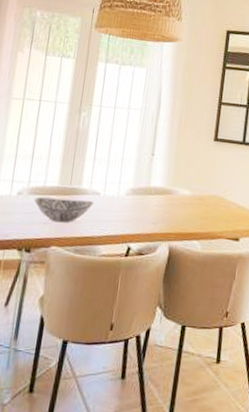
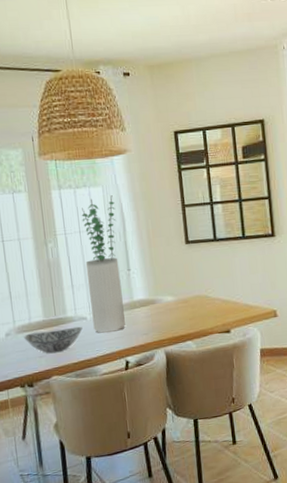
vase: none [104,77,155,214] -> present [81,195,125,334]

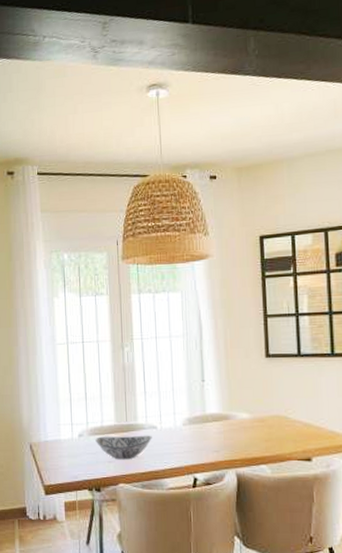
vase: present [81,195,125,334] -> none [159,301,196,446]

